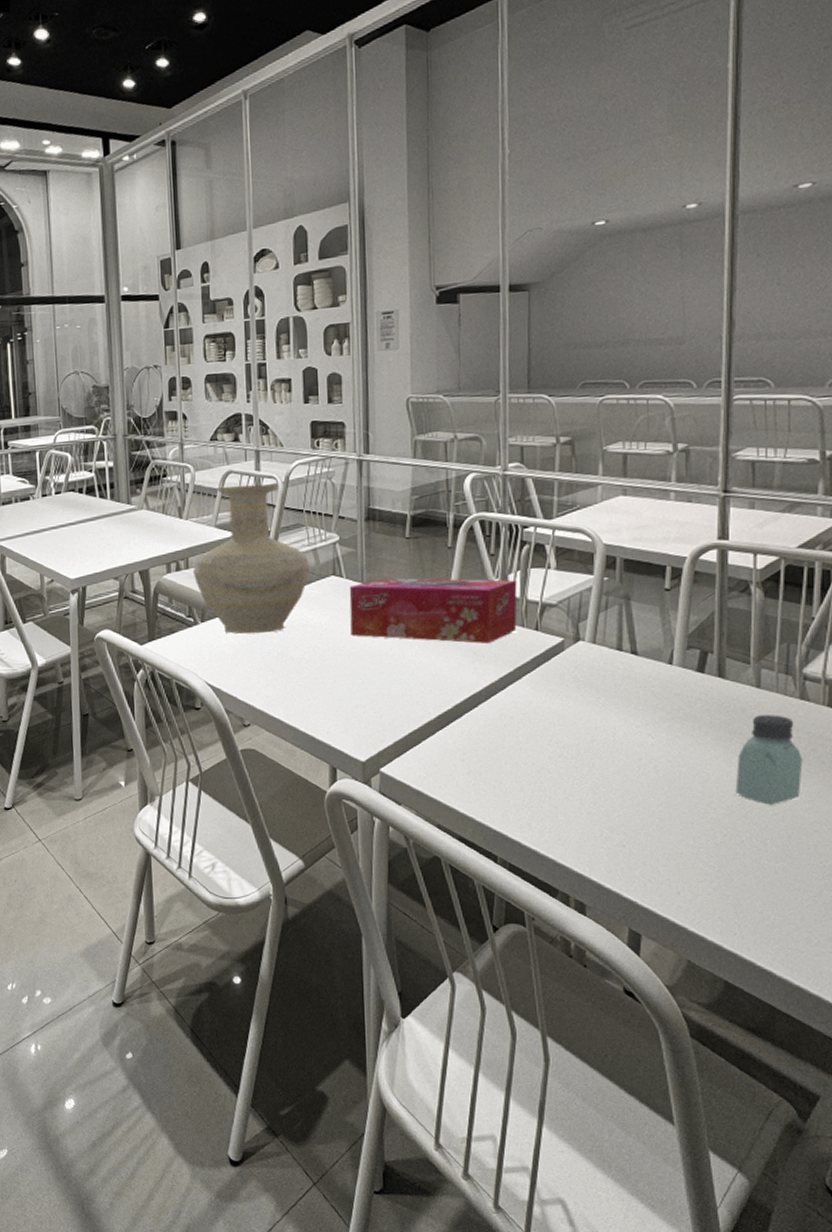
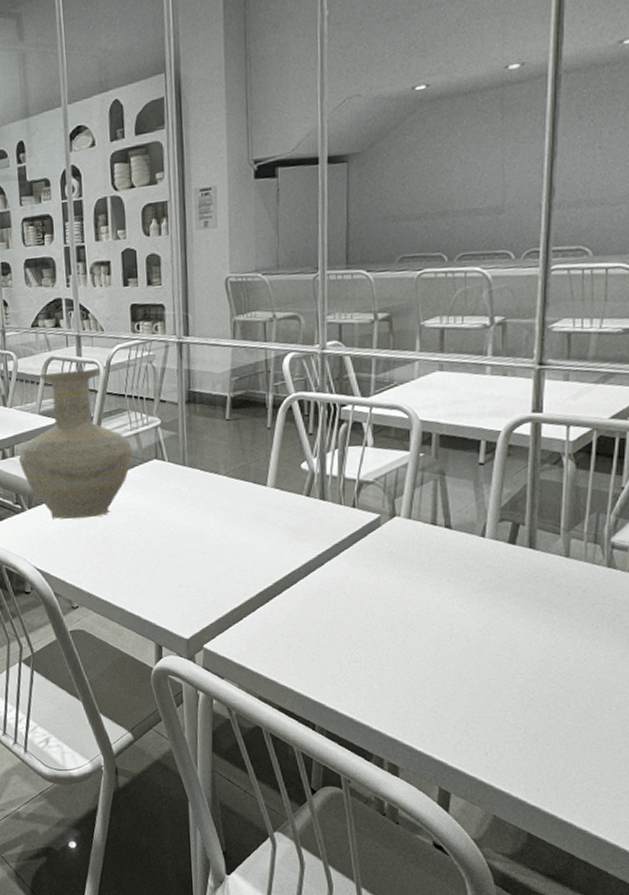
tissue box: present [349,578,517,644] -> none [171,458,335,522]
saltshaker: present [735,715,803,805] -> none [542,583,608,669]

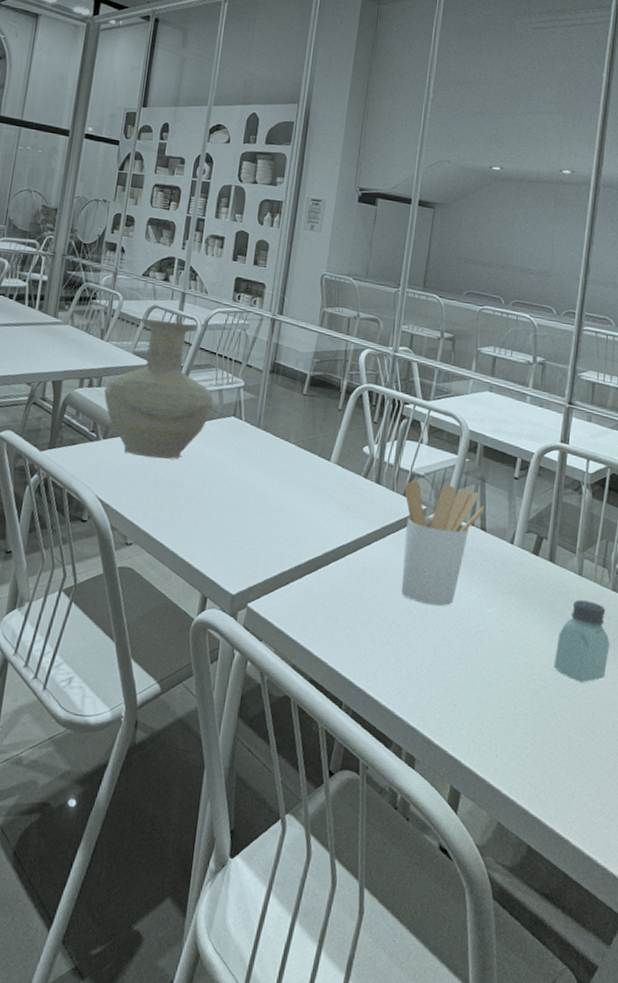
utensil holder: none [354,486,447,617] -> present [401,479,485,606]
saltshaker: none [542,583,608,669] -> present [553,600,610,683]

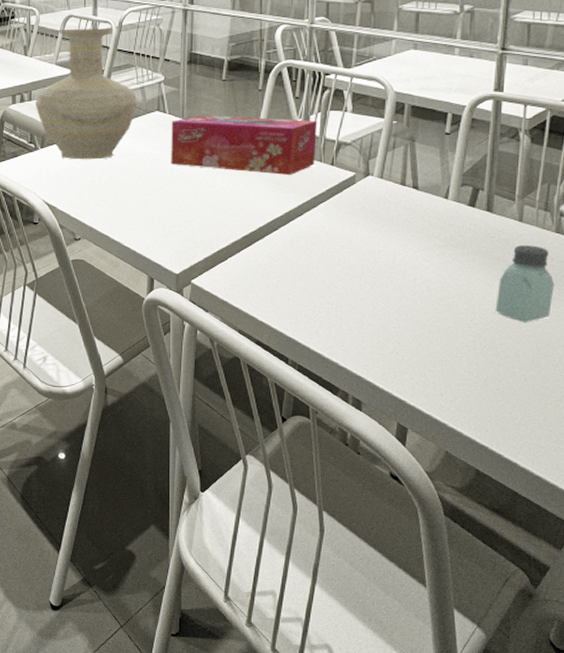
tissue box: none [241,426,393,501] -> present [171,115,317,175]
utensil holder: present [401,479,485,606] -> none [332,148,416,265]

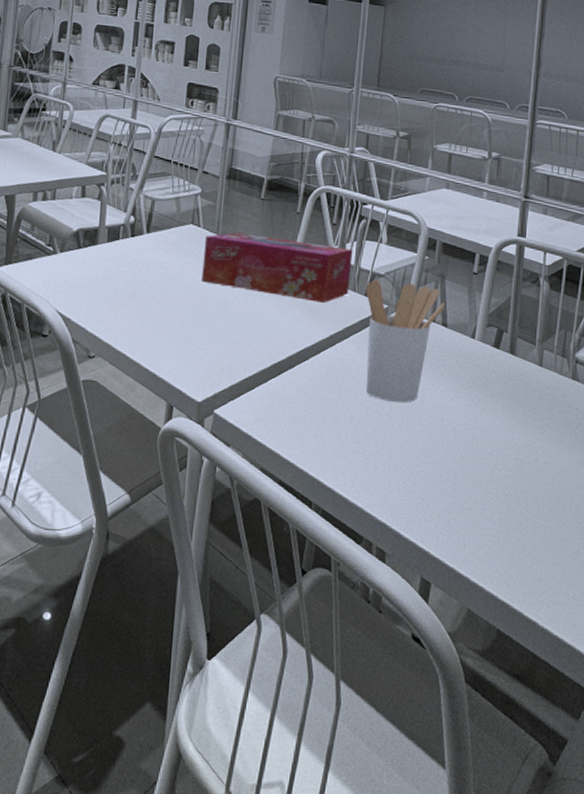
vase: present [34,28,138,160] -> none [58,129,172,271]
utensil holder: none [332,148,416,265] -> present [365,279,445,403]
saltshaker: present [495,245,555,322] -> none [517,390,571,470]

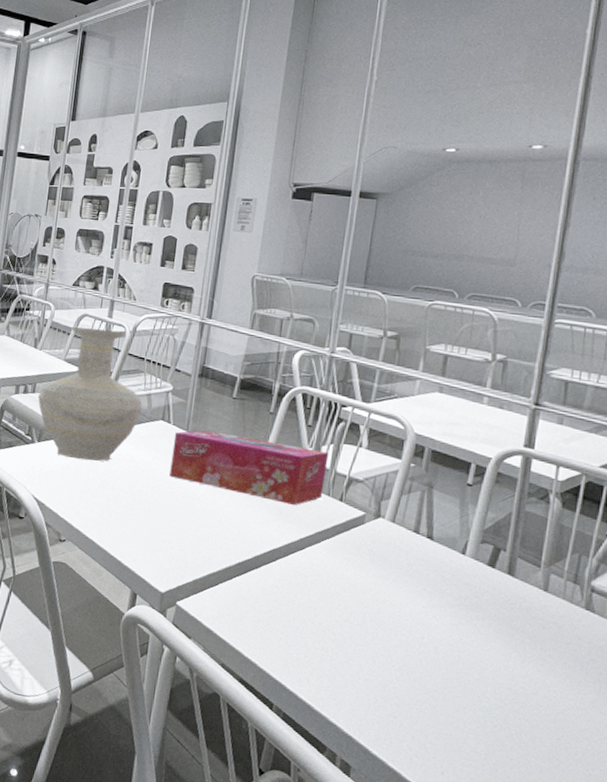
vase: none [58,129,172,271] -> present [37,327,143,462]
utensil holder: present [365,279,445,403] -> none [336,484,432,616]

